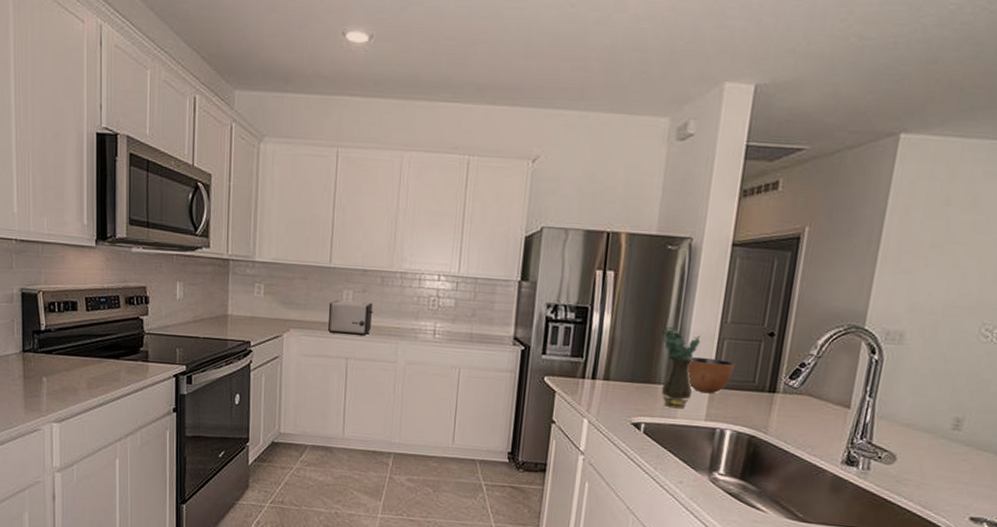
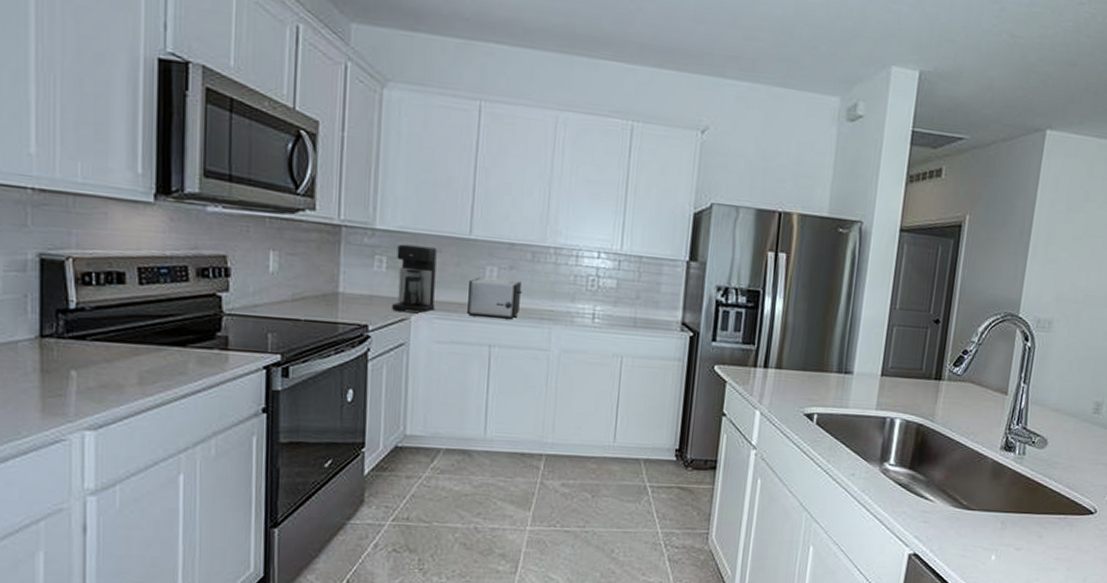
coffee maker: none [269,273,304,332] -> present [392,244,437,314]
vase: present [661,324,701,409] -> none [833,310,871,398]
bowl: present [688,357,735,394] -> none [859,344,904,382]

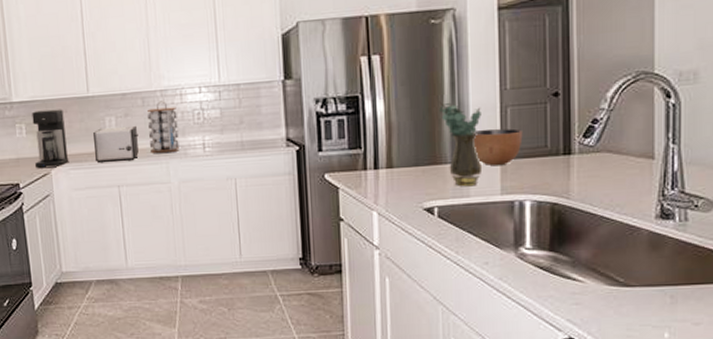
spice rack: none [532,259,570,318] -> present [147,101,180,154]
vase: none [833,310,871,398] -> present [439,101,483,187]
bowl: none [859,344,904,382] -> present [472,128,523,166]

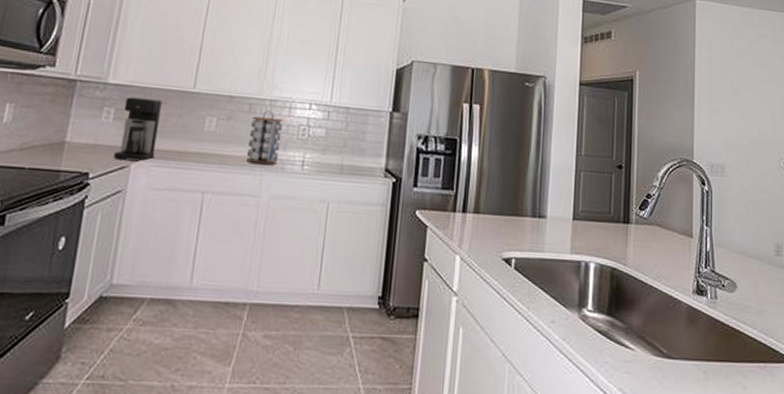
toaster: present [93,125,139,164] -> none [184,127,238,168]
vase: present [439,101,483,187] -> none [525,156,560,242]
bowl: present [472,128,523,166] -> none [551,188,592,226]

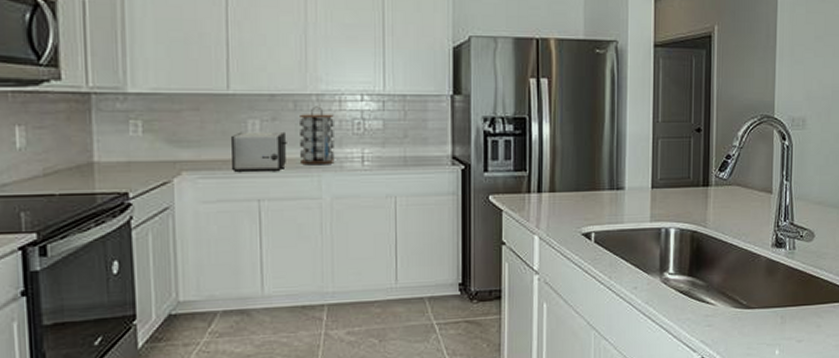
coffee maker: present [114,97,162,162] -> none [152,106,198,176]
toaster: none [184,127,238,168] -> present [231,131,287,173]

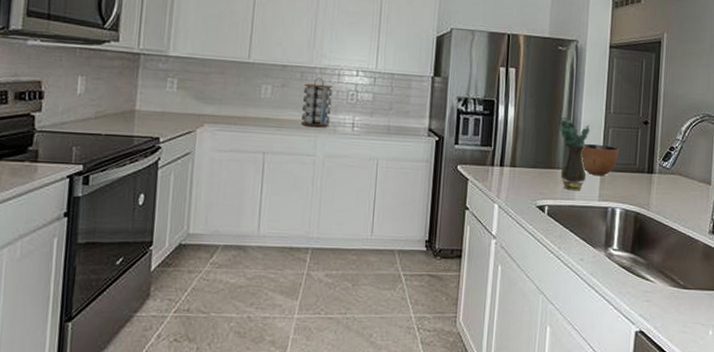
toaster: present [231,131,287,173] -> none [245,94,292,131]
vase: none [600,129,637,213] -> present [558,115,590,191]
bowl: none [628,158,670,194] -> present [581,143,619,176]

